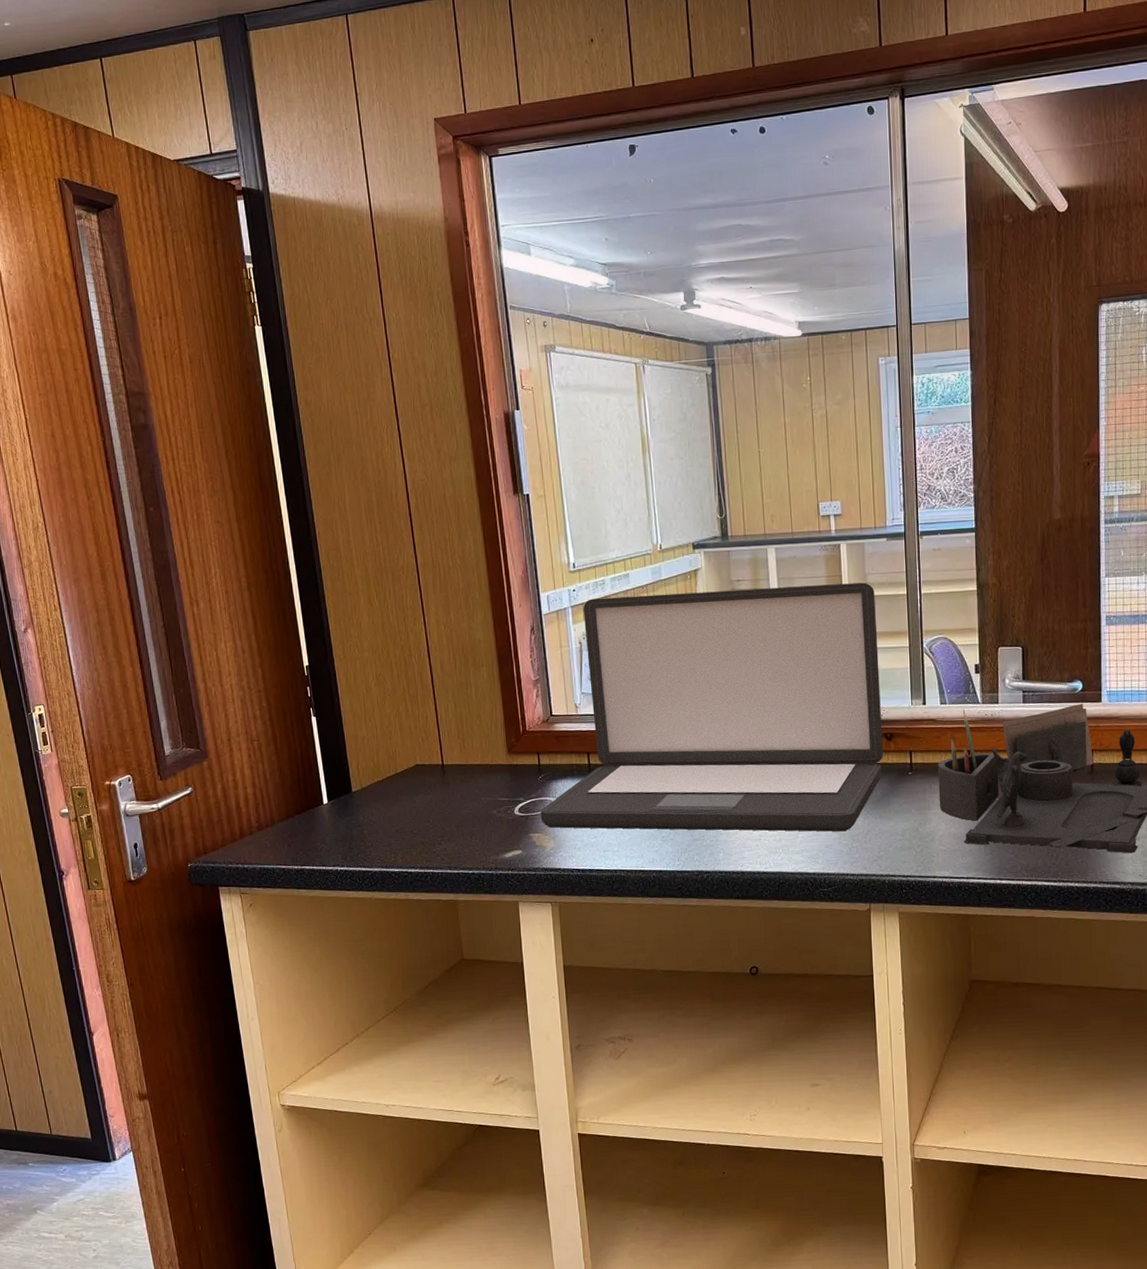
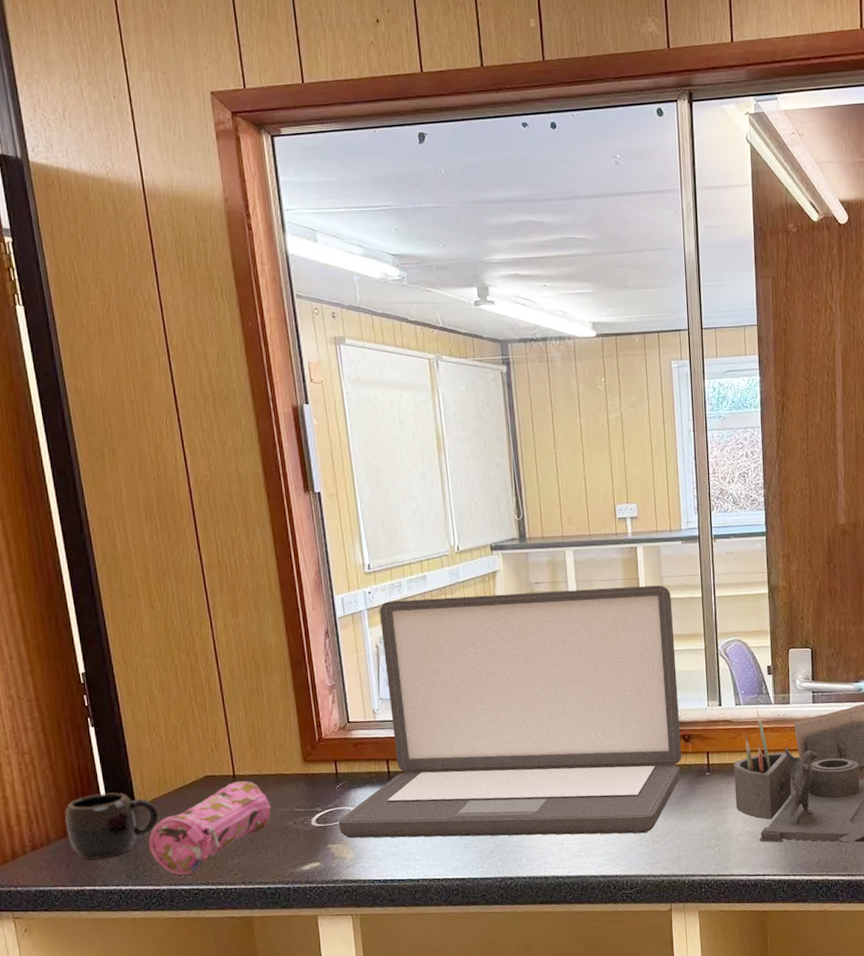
mug: none [287,778,374,841] -> present [64,792,160,859]
pencil case: none [363,770,477,859] -> present [149,780,271,876]

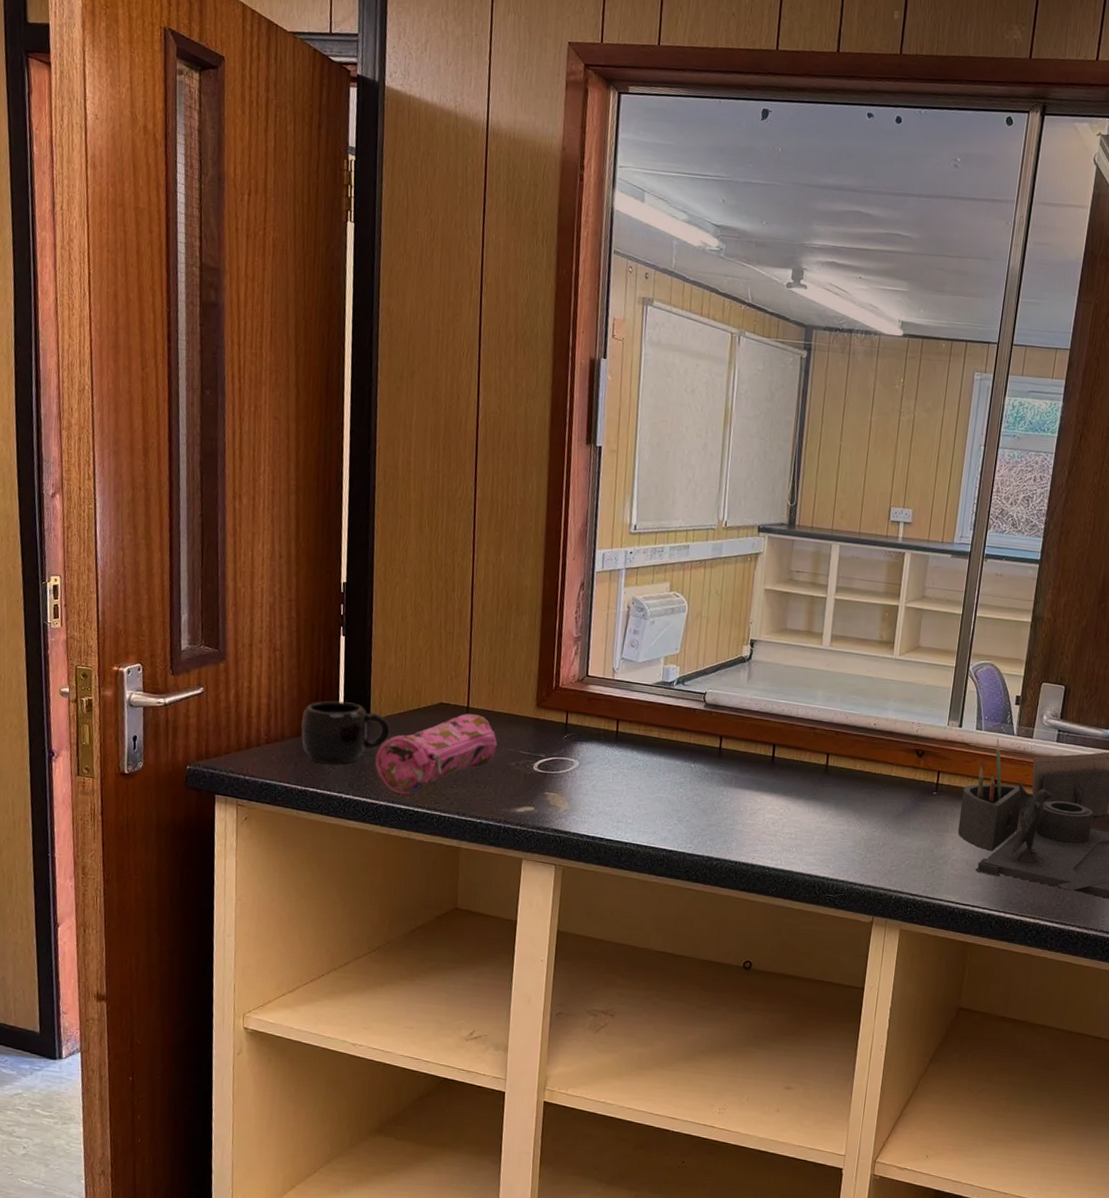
laptop: present [338,585,682,838] -> none [559,564,931,841]

